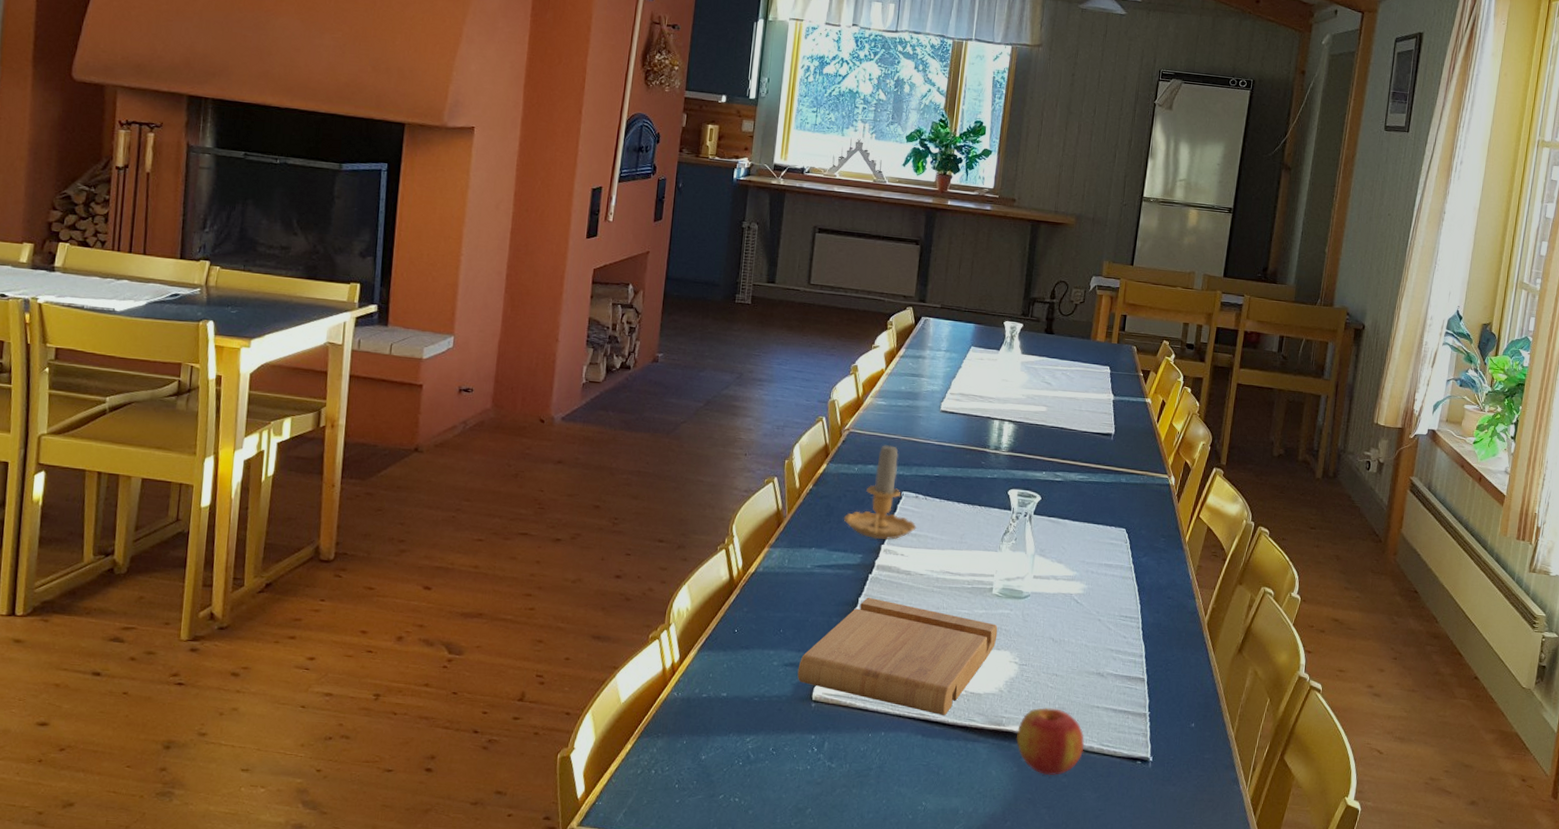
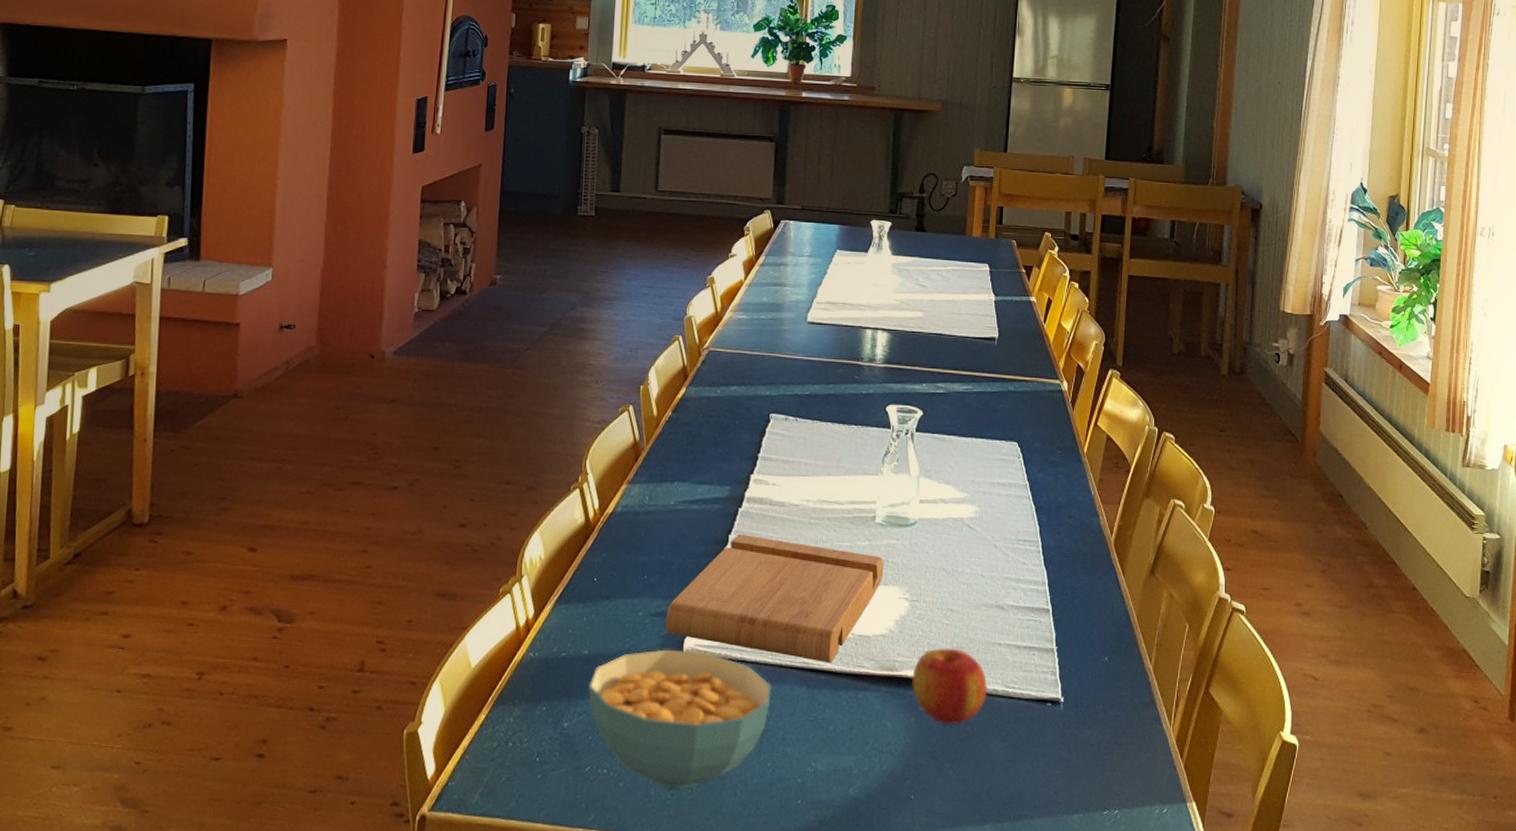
cereal bowl: none [724,695,890,819] -> present [588,649,772,789]
candle: present [843,442,917,540] -> none [707,359,788,469]

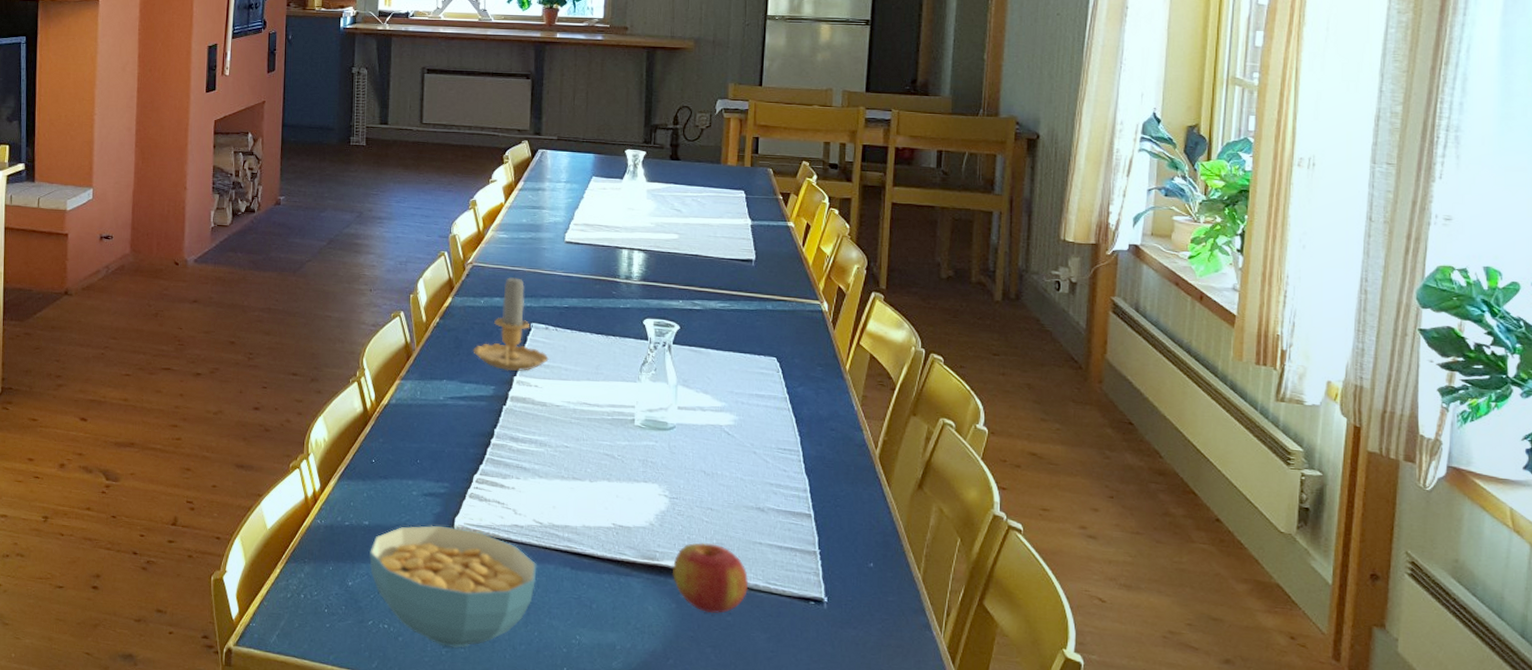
cutting board: present [665,534,884,662] -> none [437,429,644,548]
candle: none [707,359,788,469] -> present [473,274,549,372]

